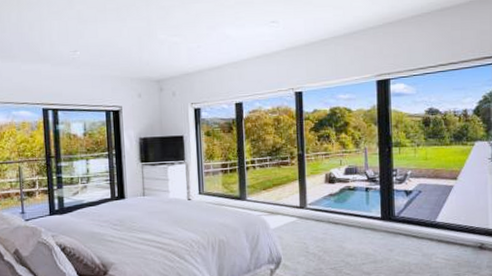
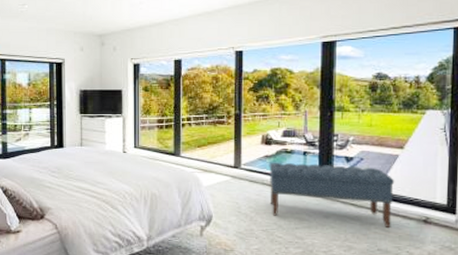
bench: none [333,199,451,256] -> present [269,162,395,228]

